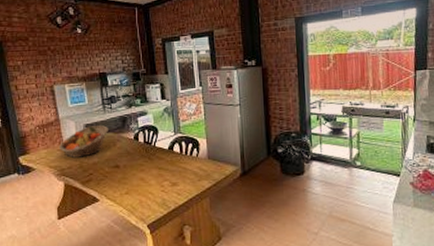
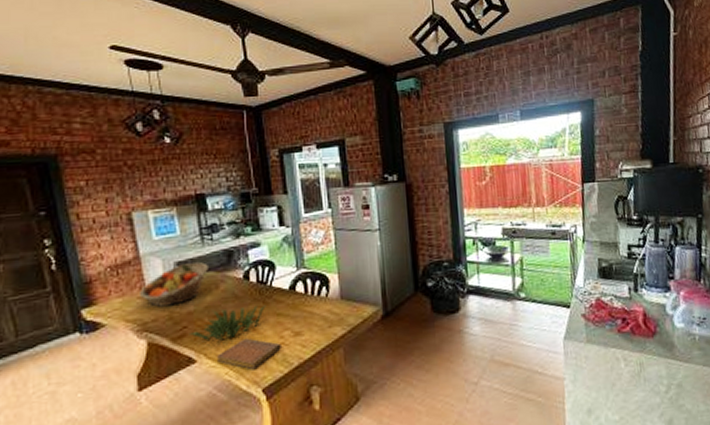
plant: none [94,160,151,186] -> present [189,305,266,341]
notebook: none [113,185,162,210] -> present [216,338,281,370]

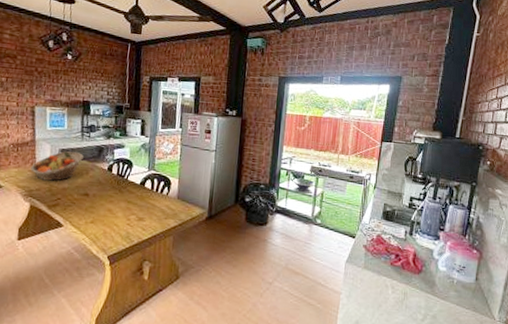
plant: present [189,305,266,341] -> none [61,190,121,214]
notebook: present [216,338,281,370] -> none [77,215,127,240]

